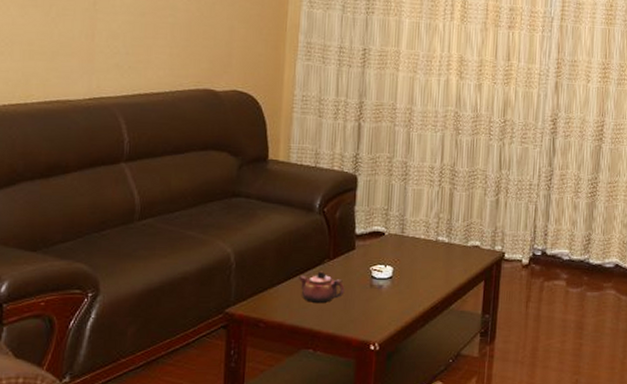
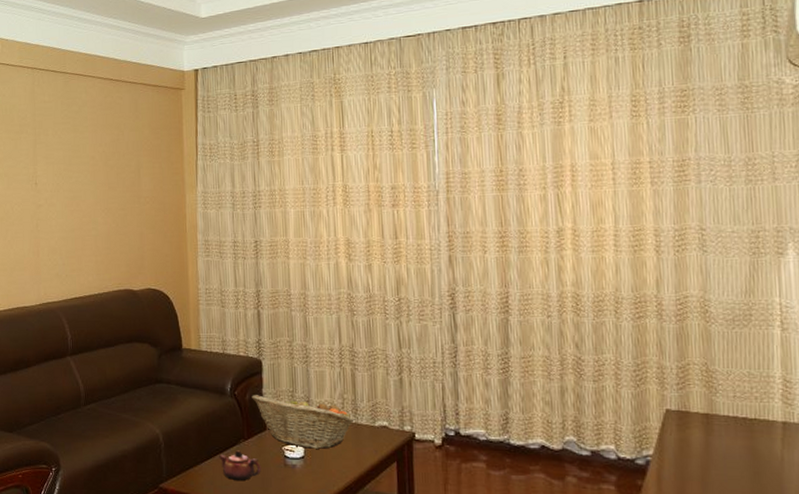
fruit basket: none [342,212,449,269] -> present [252,395,356,449]

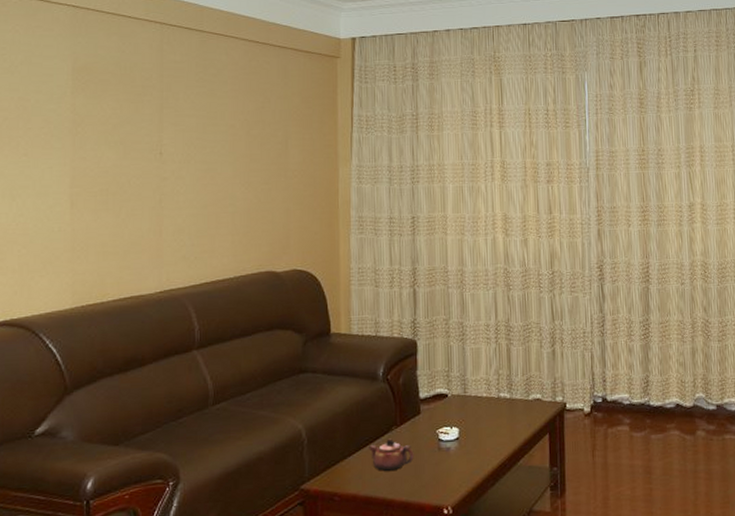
fruit basket: present [252,395,356,449] -> none [405,376,510,429]

